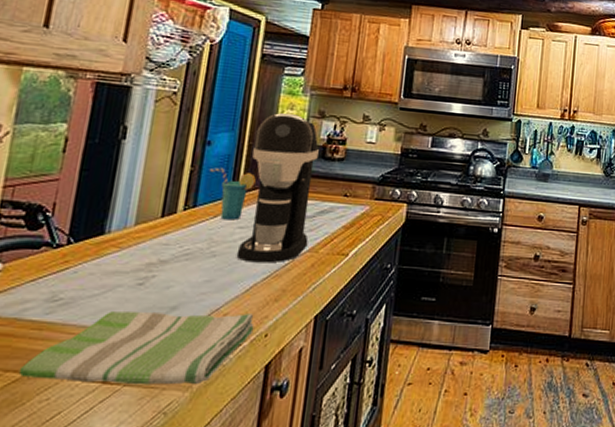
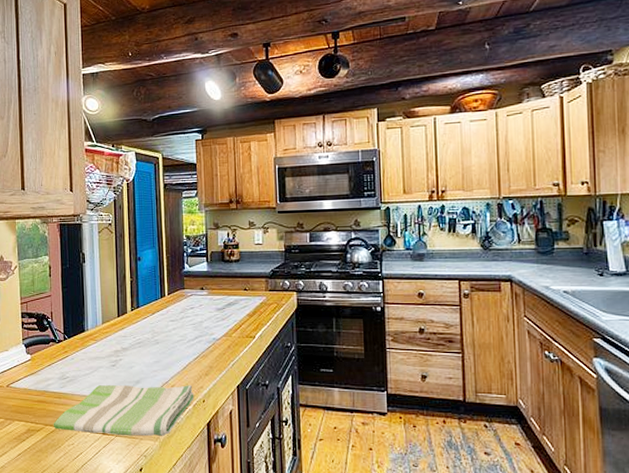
cup: present [209,167,257,221] -> none [143,277,177,316]
coffee maker: present [236,113,319,263] -> none [170,229,223,347]

